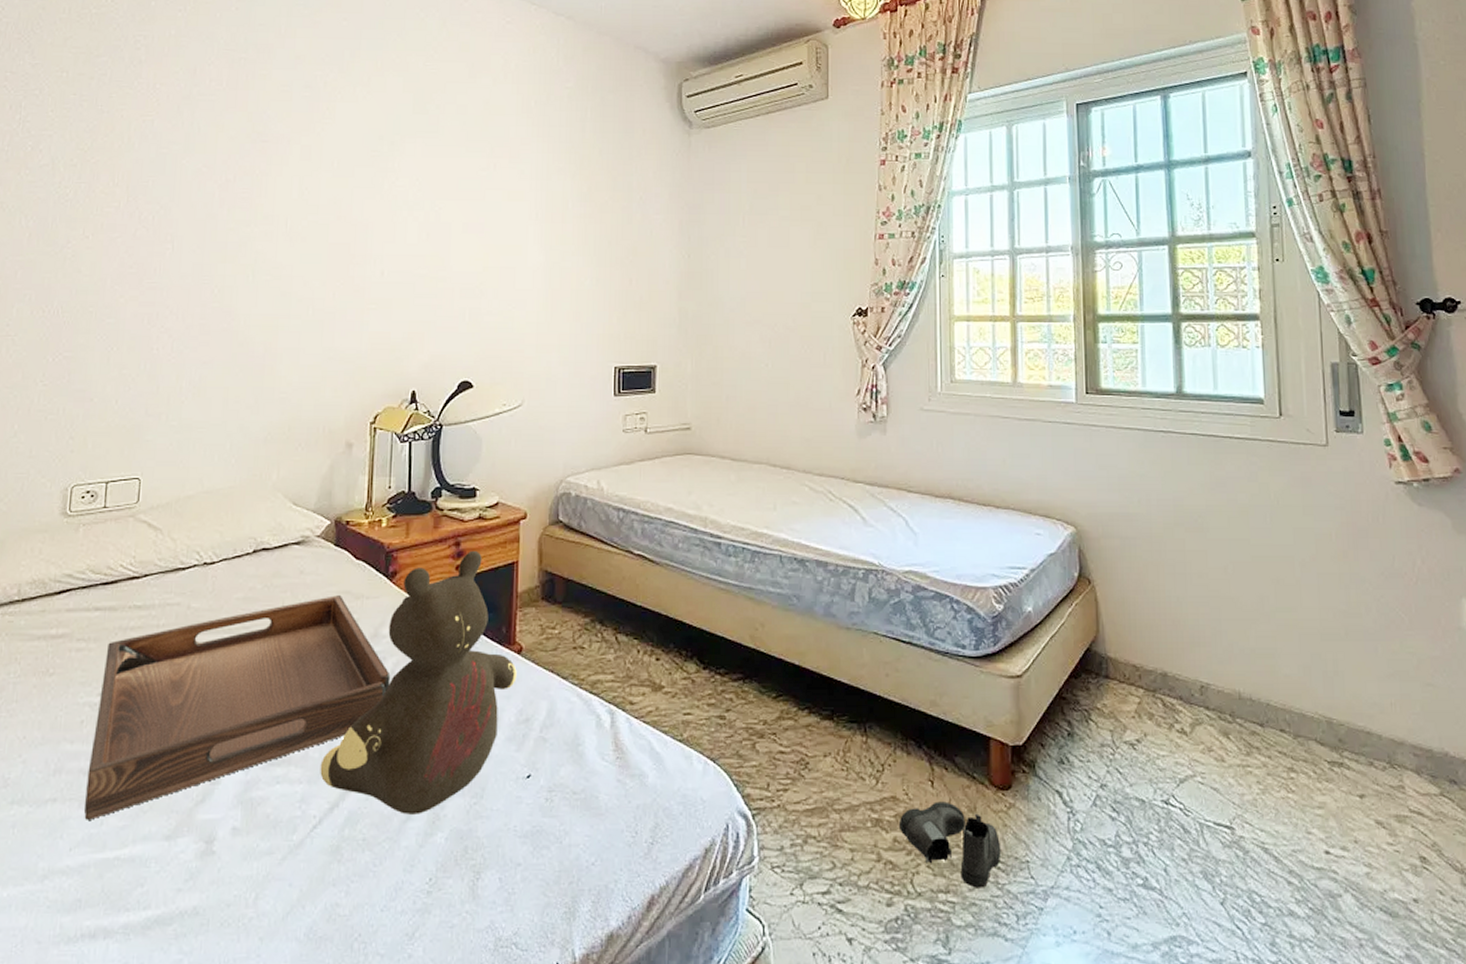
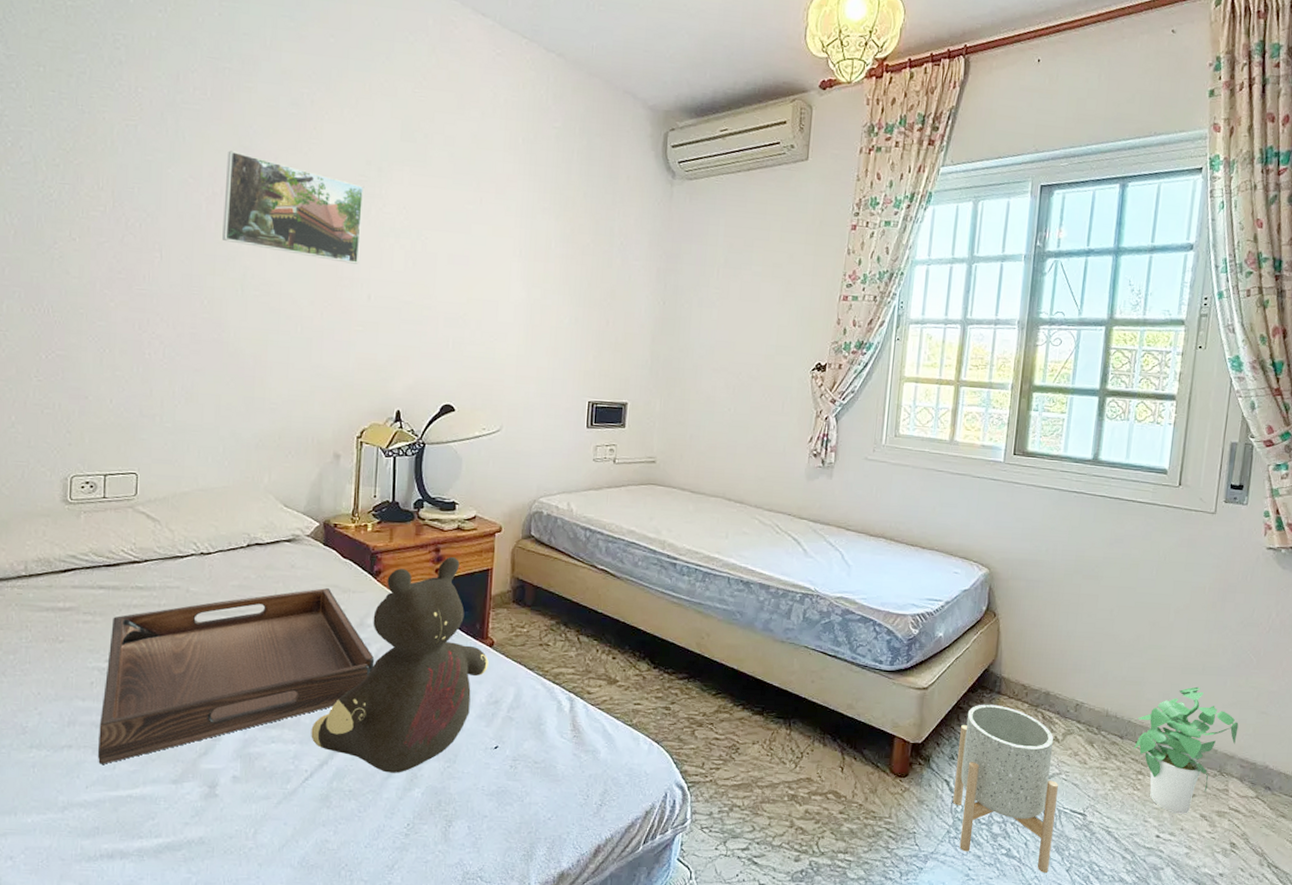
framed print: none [234,137,377,240] -> present [222,150,365,264]
boots: present [898,801,1001,888] -> none [810,783,894,851]
planter: none [1066,692,1199,909] -> present [952,704,1058,874]
potted plant: none [1277,656,1403,821] -> present [1133,686,1239,814]

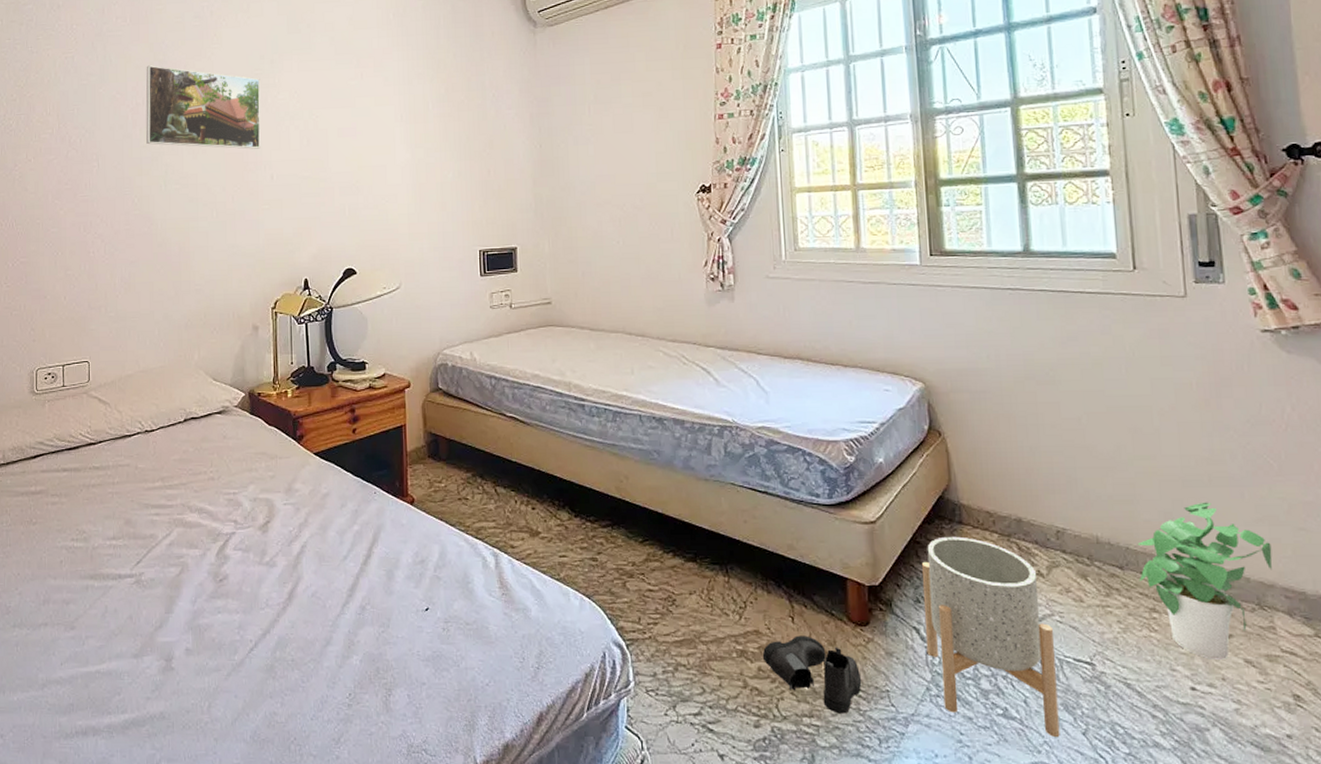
serving tray: present [98,588,375,764] -> none [69,456,305,641]
teddy bear: present [311,556,489,773] -> none [252,415,411,640]
boots: none [810,783,894,851] -> present [762,635,862,714]

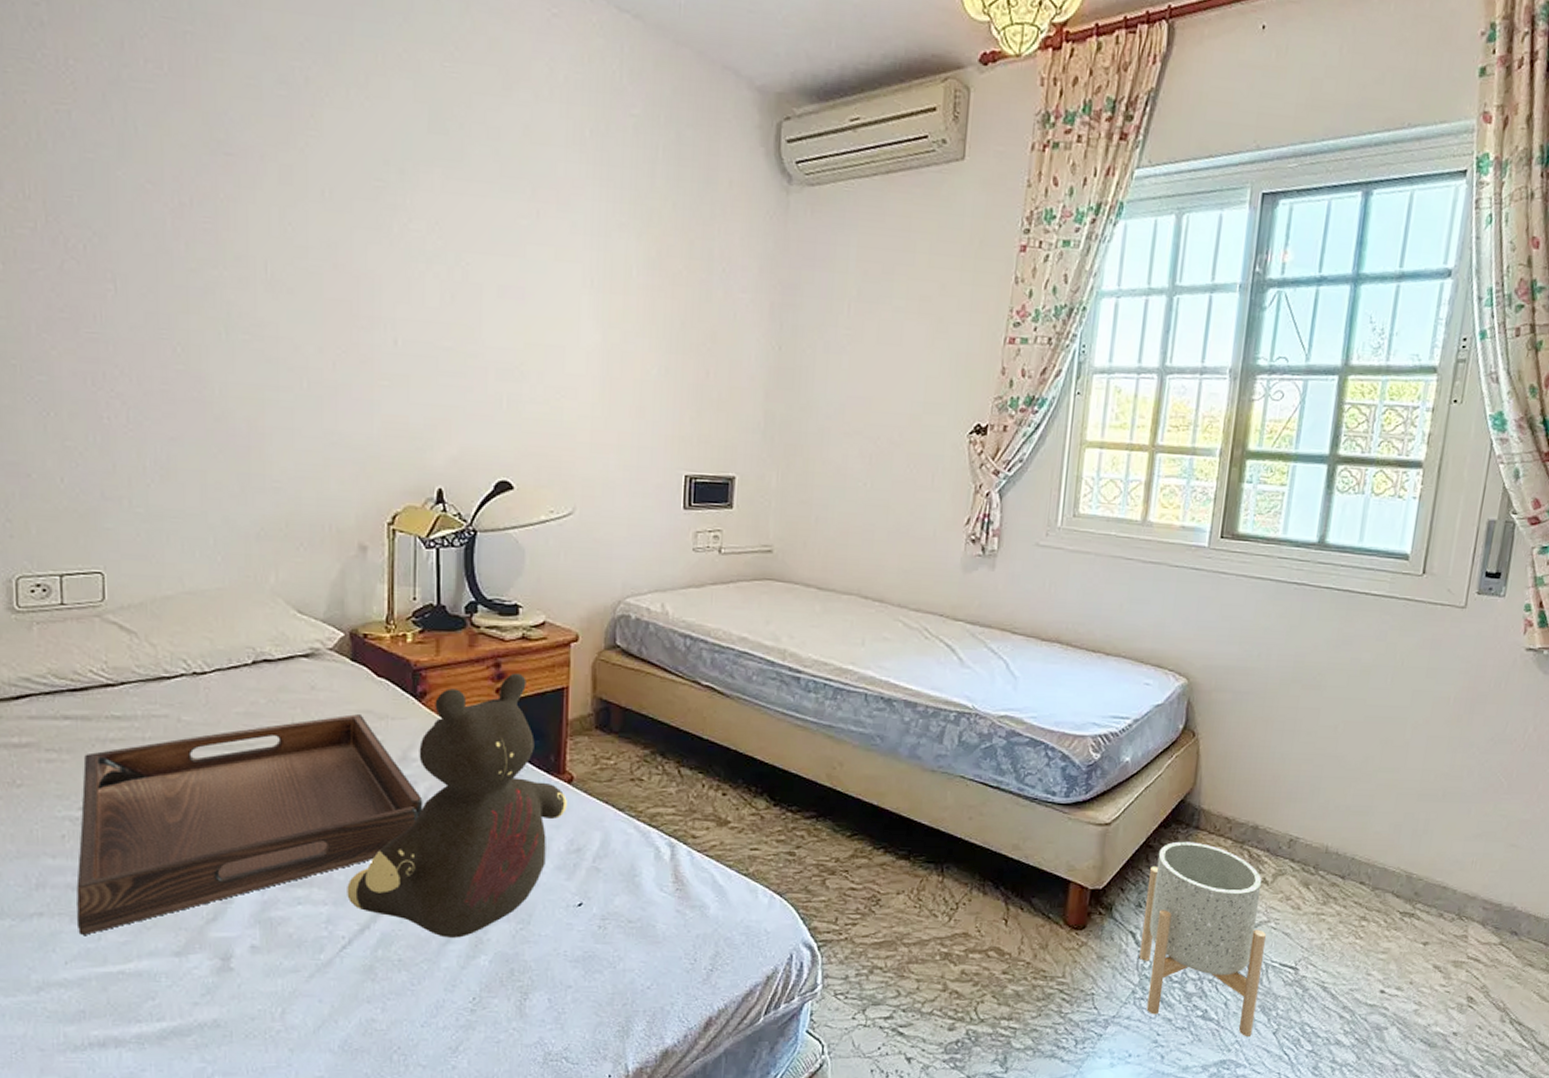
serving tray: none [69,456,305,641] -> present [76,714,423,935]
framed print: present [146,65,261,149] -> none [195,146,383,299]
teddy bear: none [252,415,411,640] -> present [347,673,567,938]
boots: present [762,635,862,714] -> none [967,938,1069,1016]
potted plant: present [1137,502,1273,660] -> none [1356,816,1483,965]

